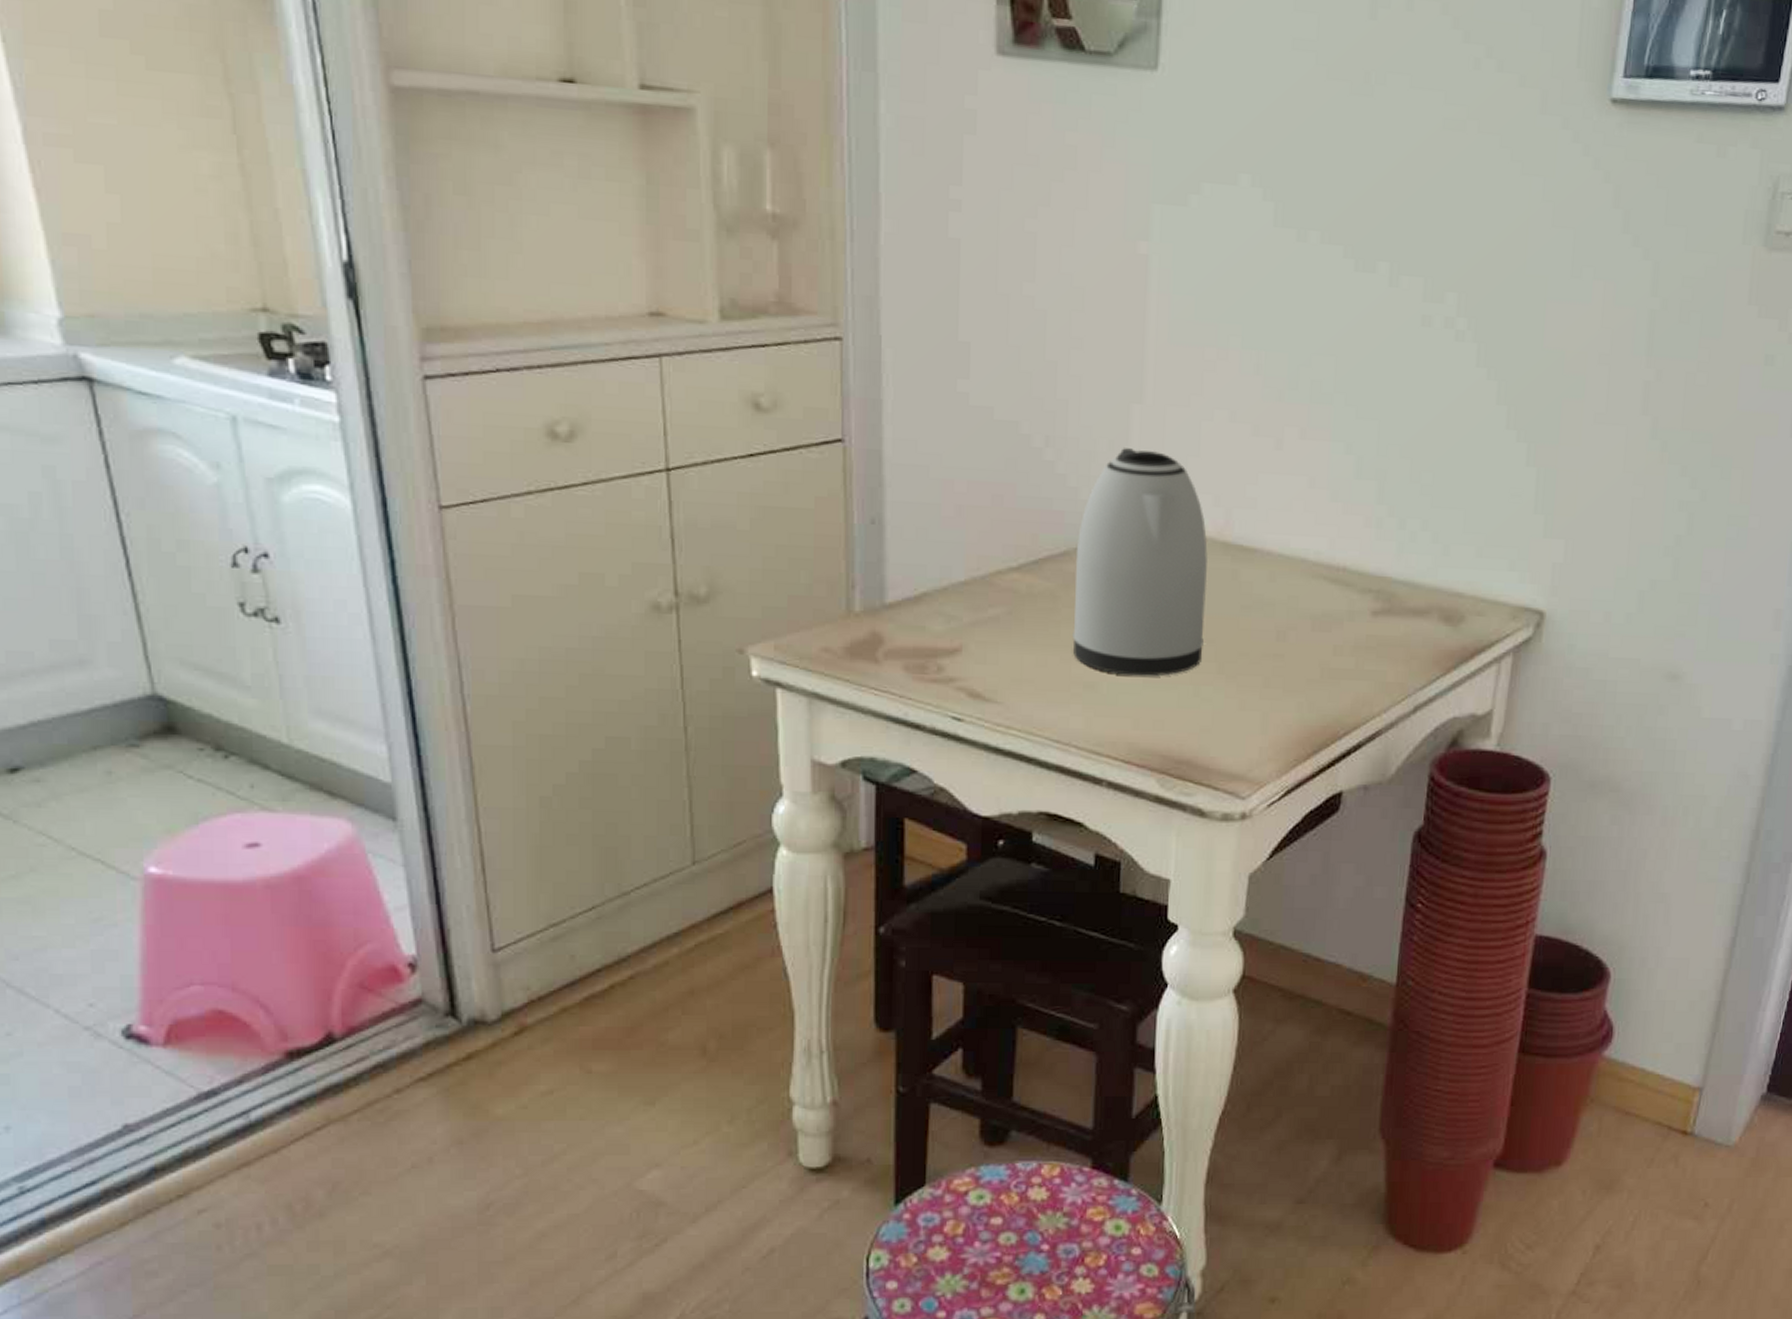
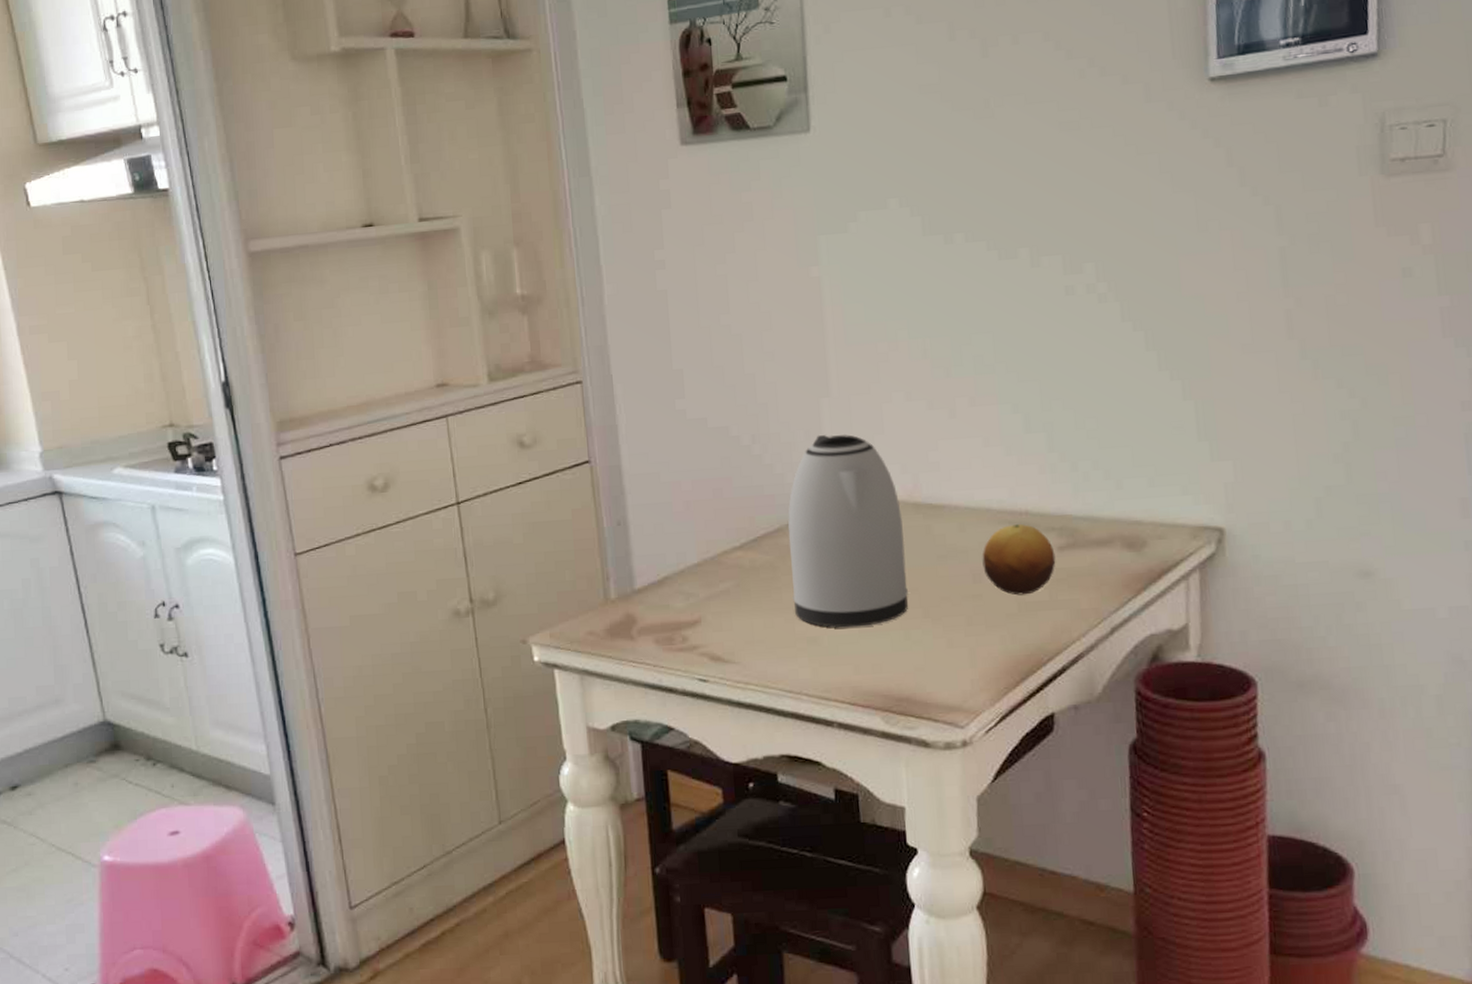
fruit: none [1289,580,1368,661] -> present [982,524,1056,596]

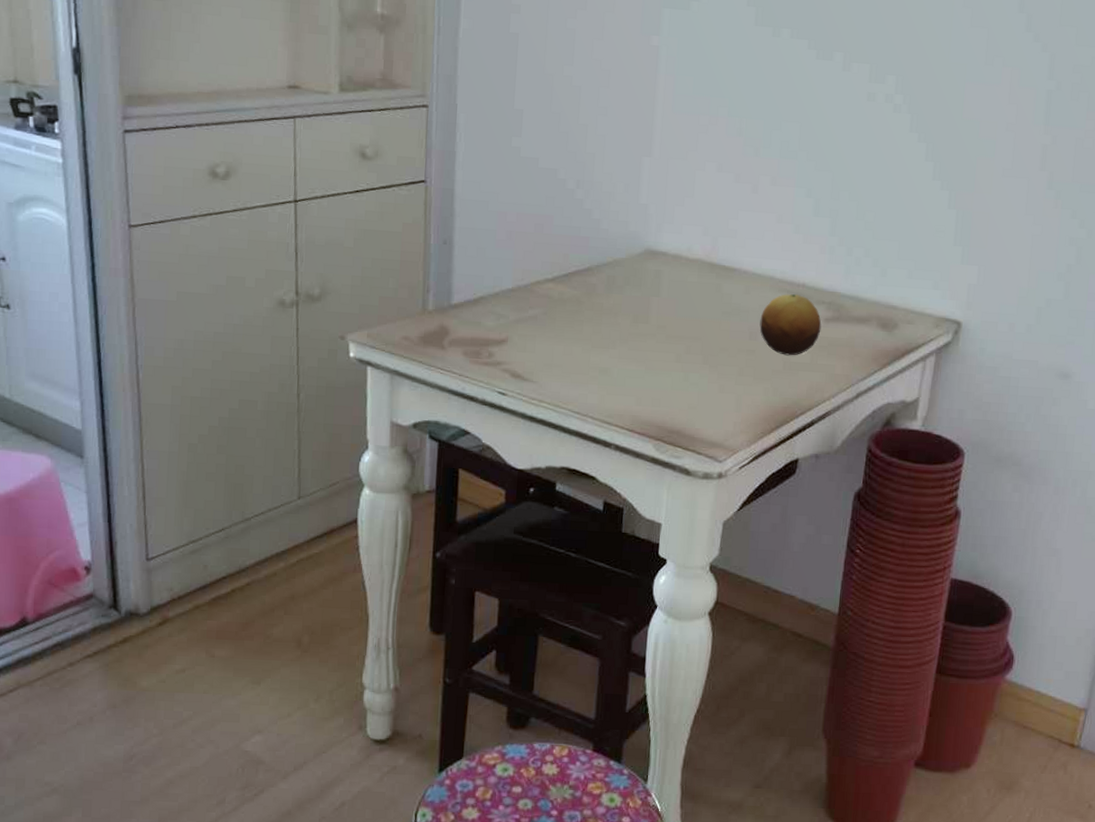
kettle: present [788,435,908,628] -> none [592,190,698,365]

